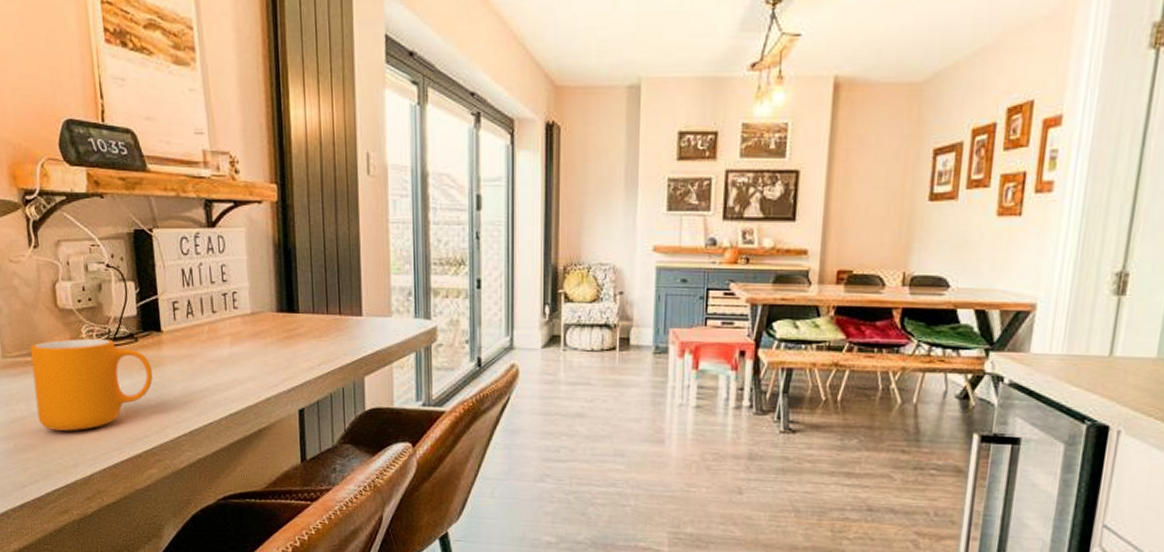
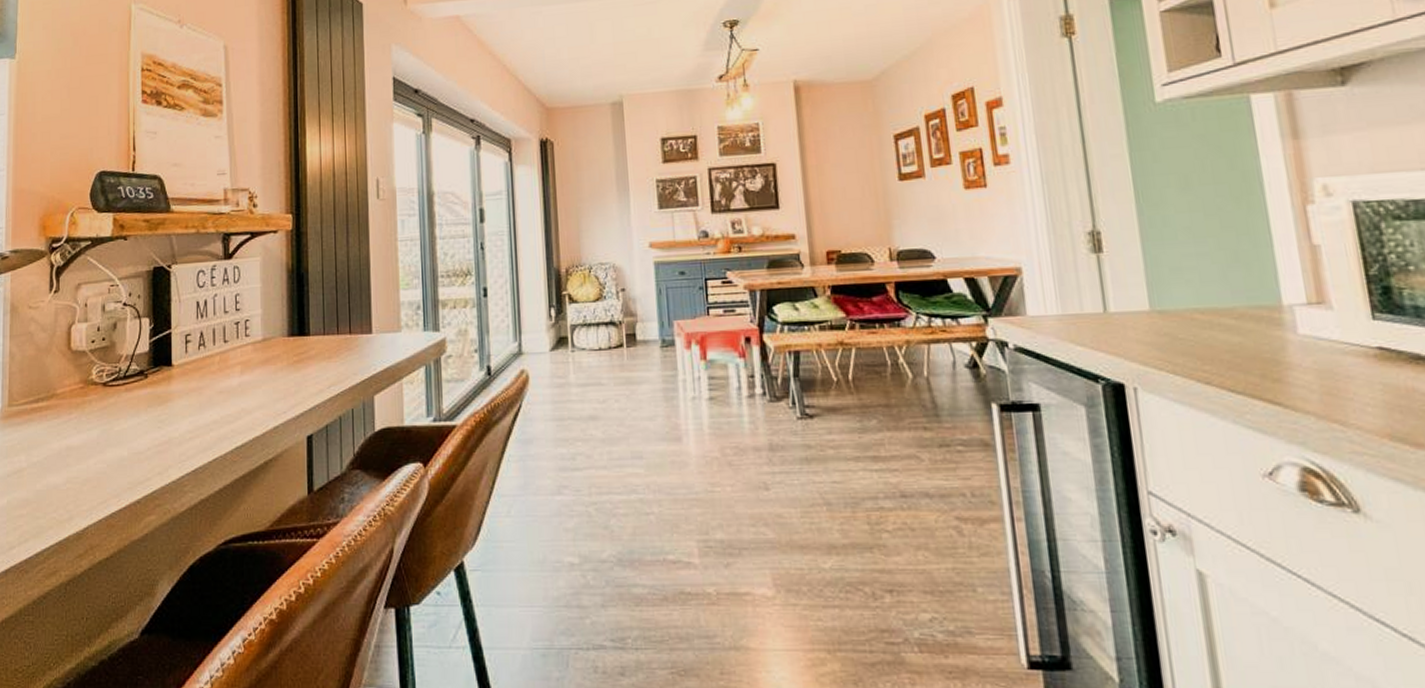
mug: present [30,338,153,431] -> none [37,378,160,481]

